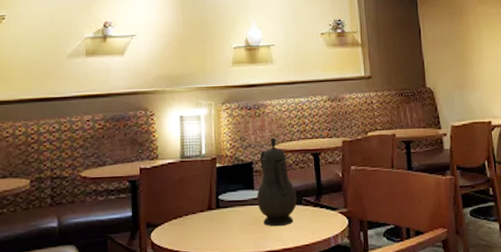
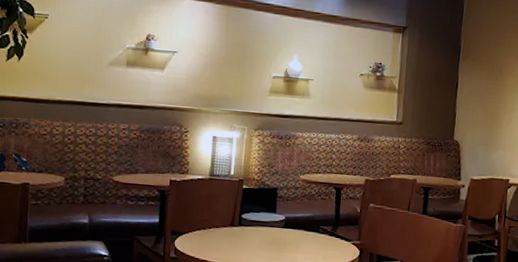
coffeepot: present [256,137,297,226] -> none [277,167,315,249]

